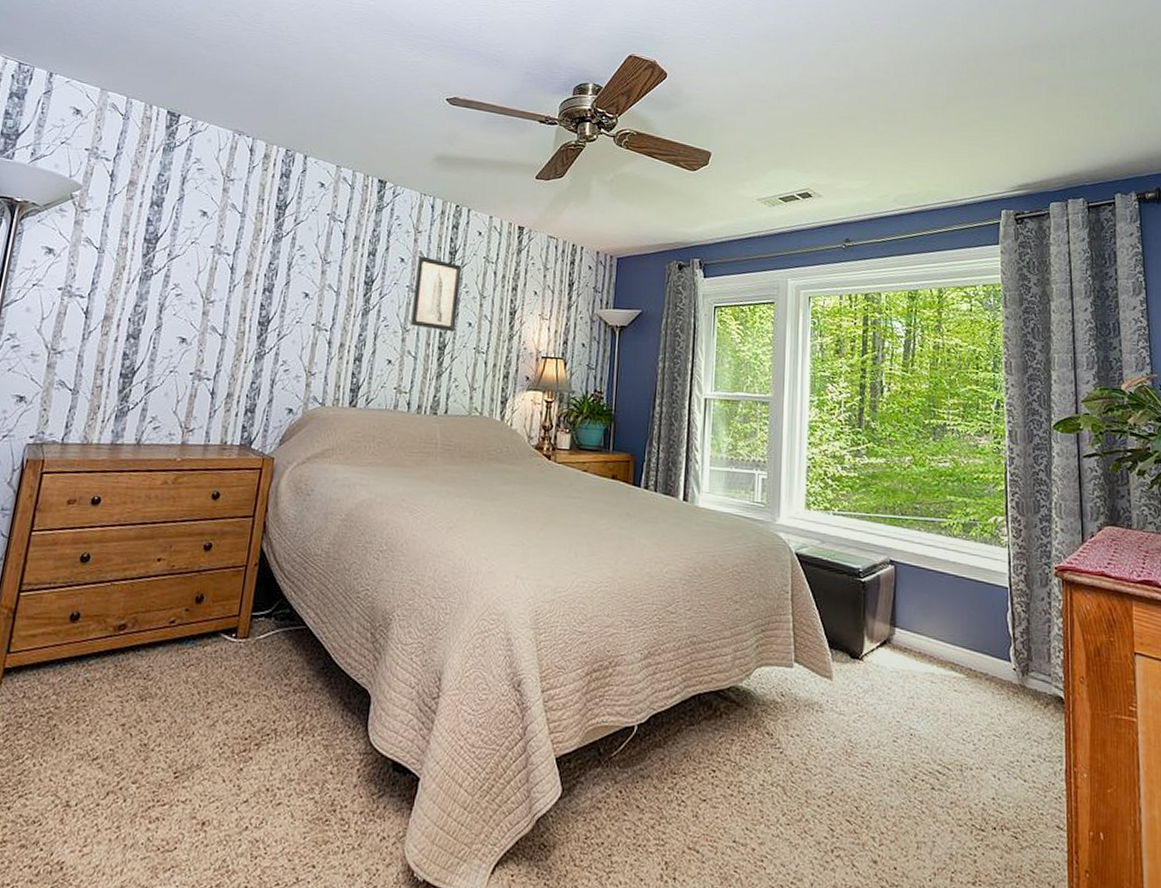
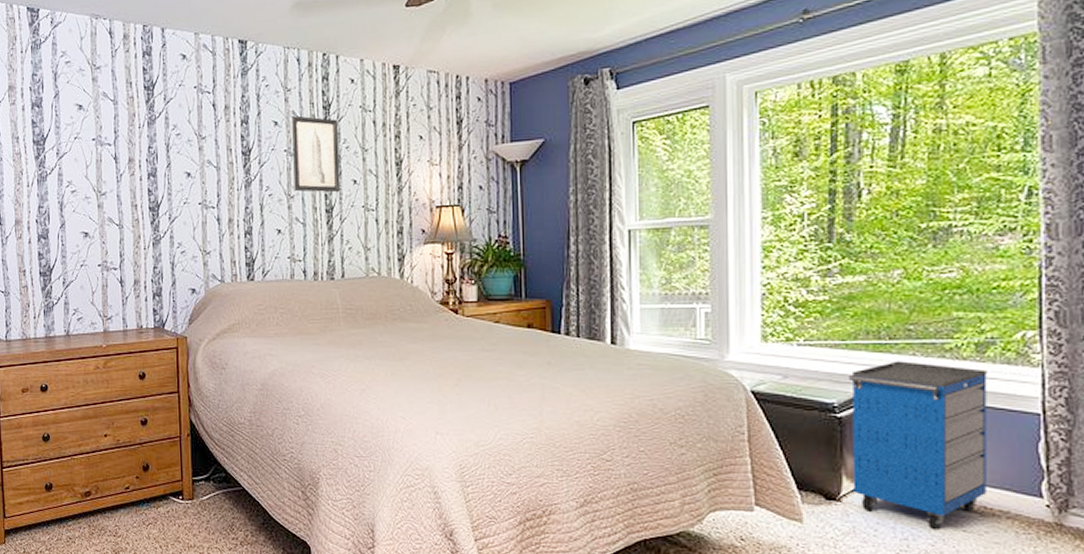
cabinet: none [871,534,971,690] -> present [849,361,987,530]

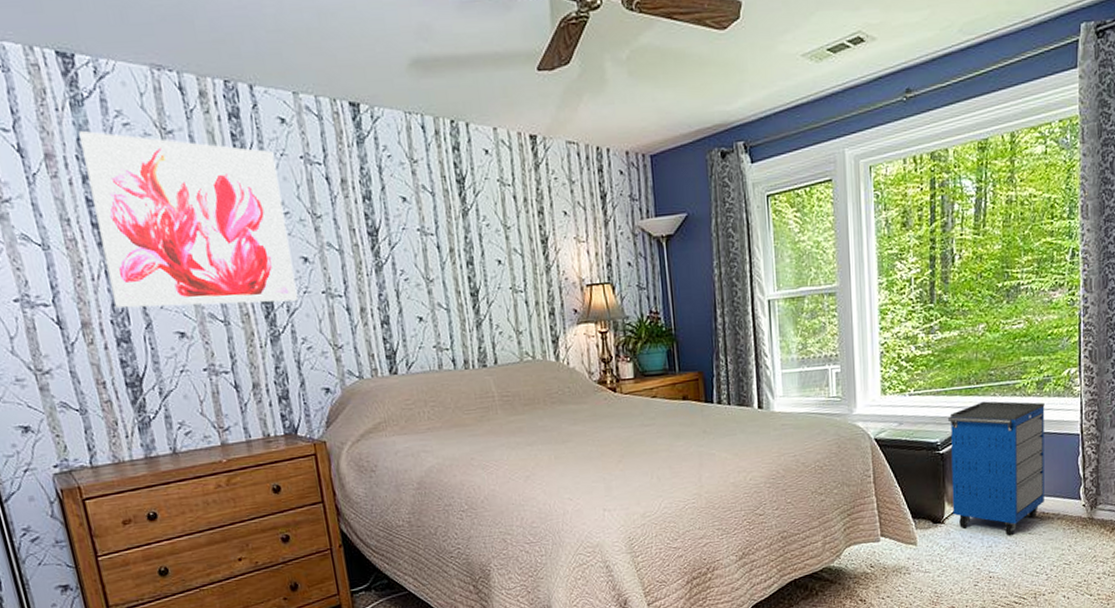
wall art: none [34,68,179,211] -> present [78,131,299,308]
wall art: present [292,115,341,193] -> none [422,190,485,275]

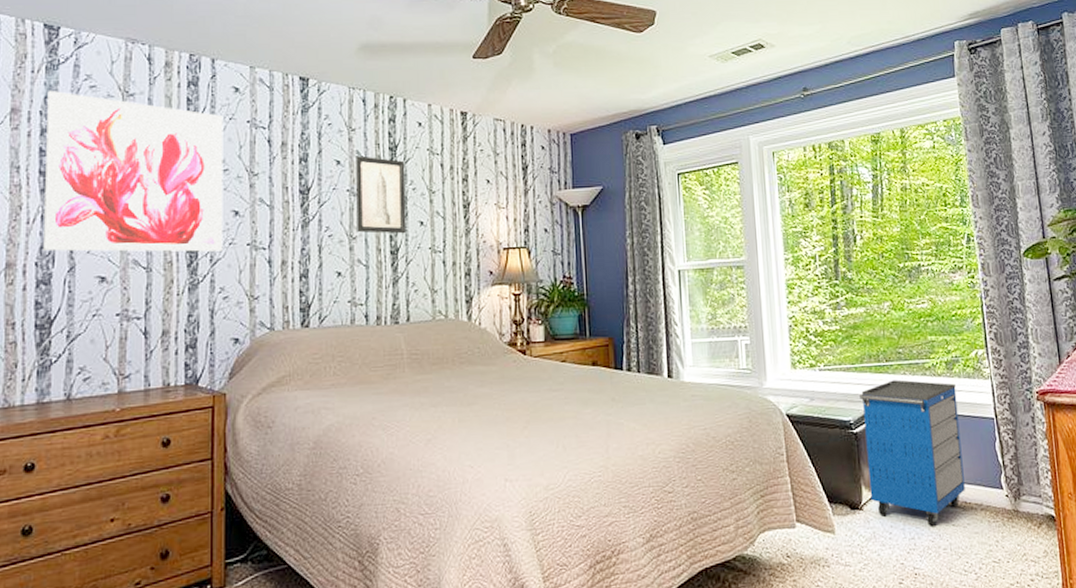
wall art: none [422,190,485,275] -> present [356,155,407,234]

